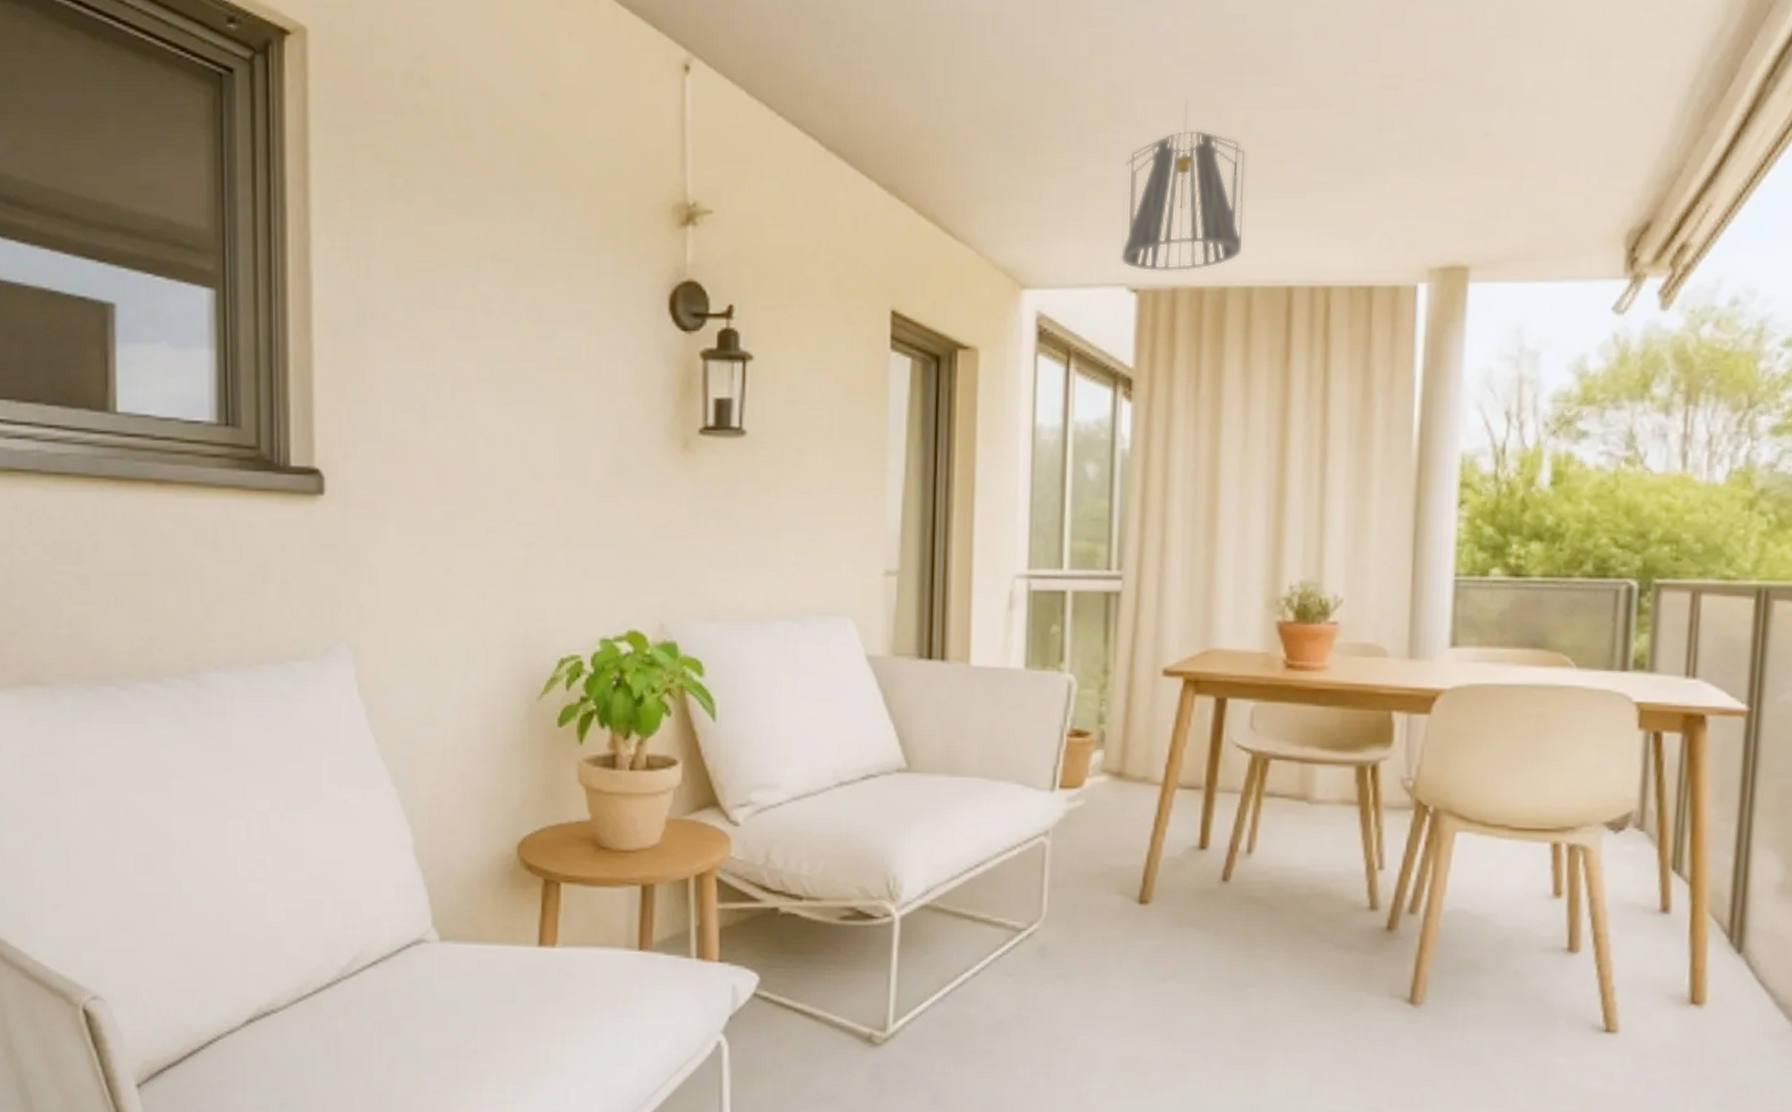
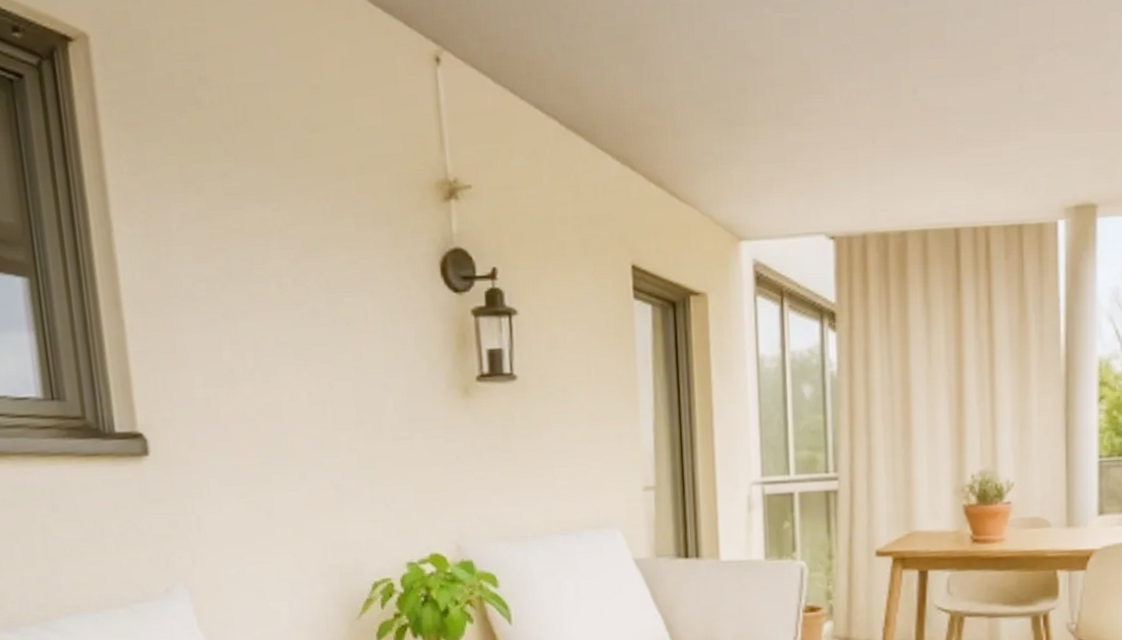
pendant light: present [1120,99,1247,272] -> none [817,72,917,221]

